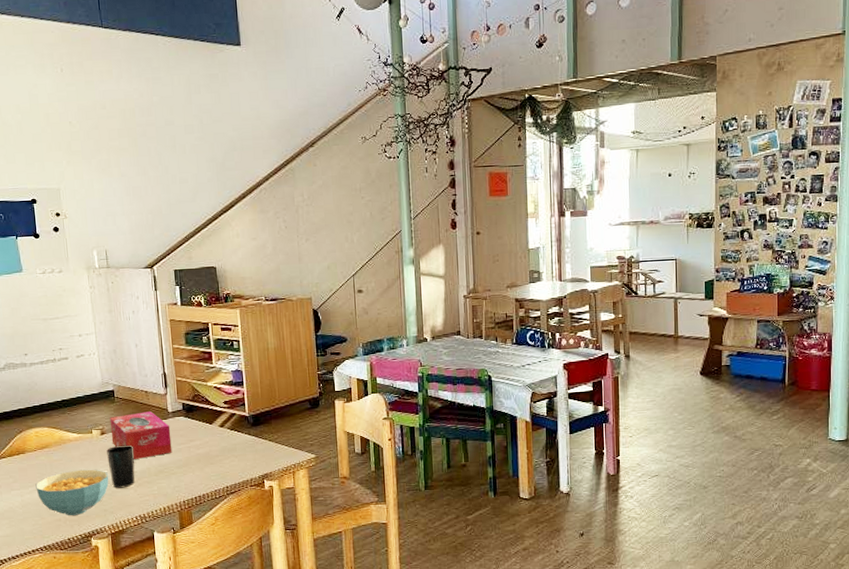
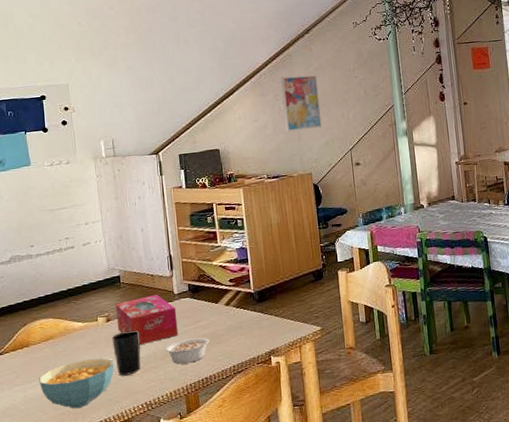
legume: none [158,456,204,481] -> present [165,337,211,365]
wall art: none [282,192,324,253] -> present [281,74,322,132]

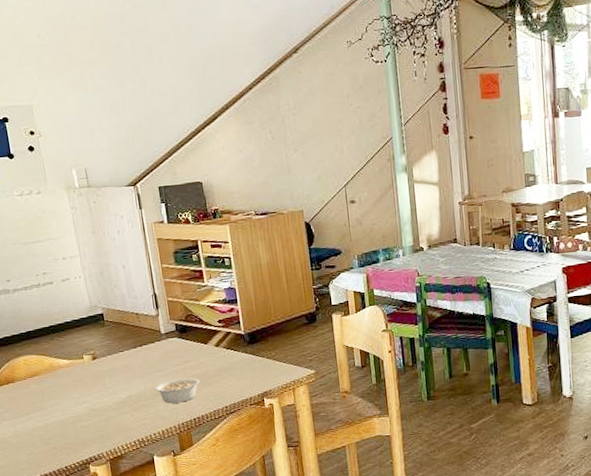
cereal bowl: present [39,357,115,409] -> none [28,395,104,443]
cup: present [112,330,141,376] -> none [99,369,131,414]
tissue box: present [115,295,179,345] -> none [100,334,168,383]
wall art: present [281,74,322,132] -> none [267,100,313,165]

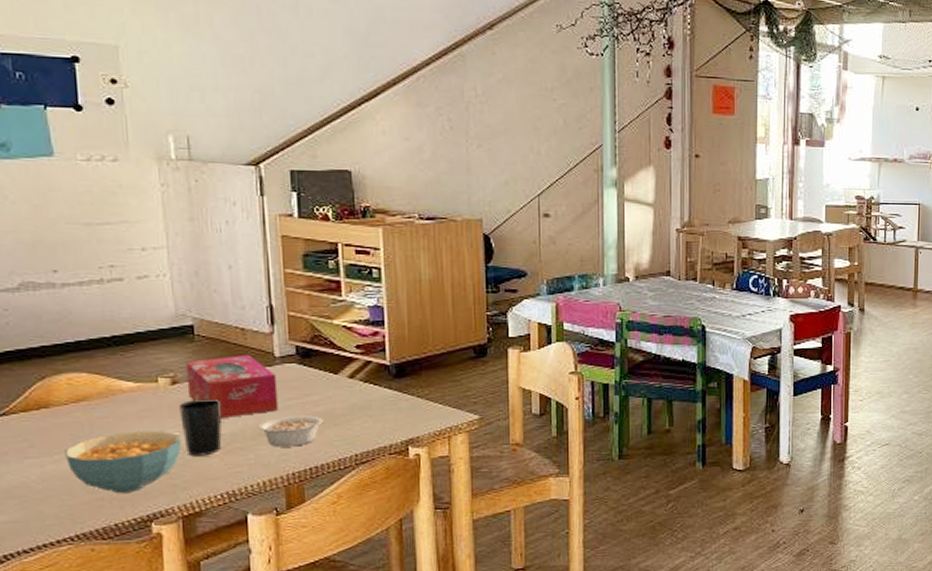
cereal bowl: none [28,395,104,443] -> present [65,430,182,493]
cup: none [99,369,131,414] -> present [179,398,222,456]
tissue box: none [100,334,168,383] -> present [185,355,279,418]

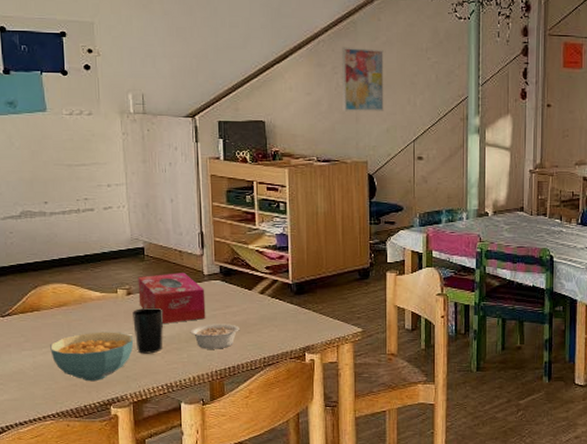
wall art: none [448,83,501,162] -> present [342,47,384,112]

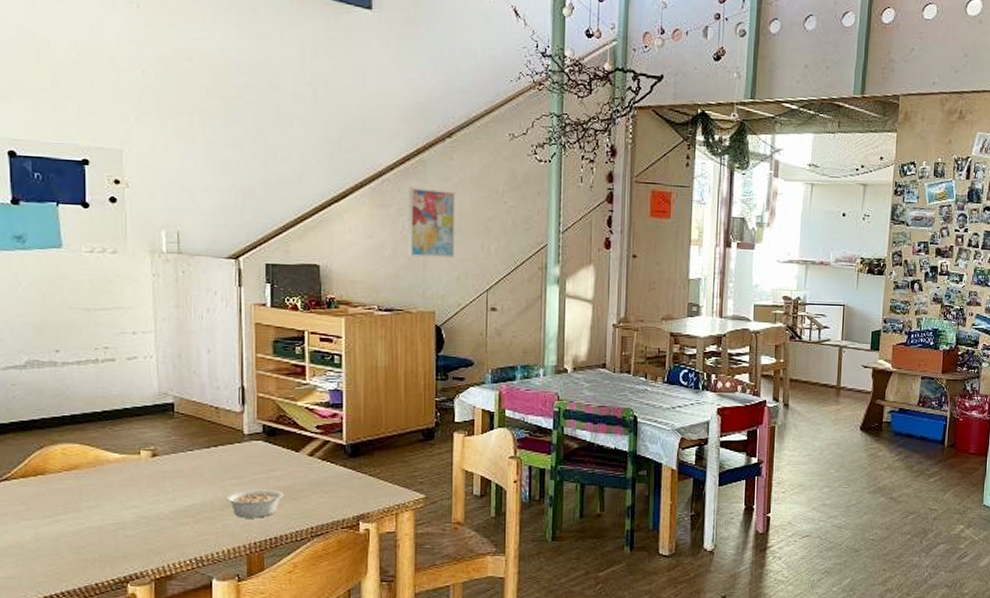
cereal bowl: present [50,332,134,381] -> none [56,498,158,555]
cup: present [133,307,164,354] -> none [158,471,195,524]
tissue box: present [138,273,206,323] -> none [165,432,245,489]

